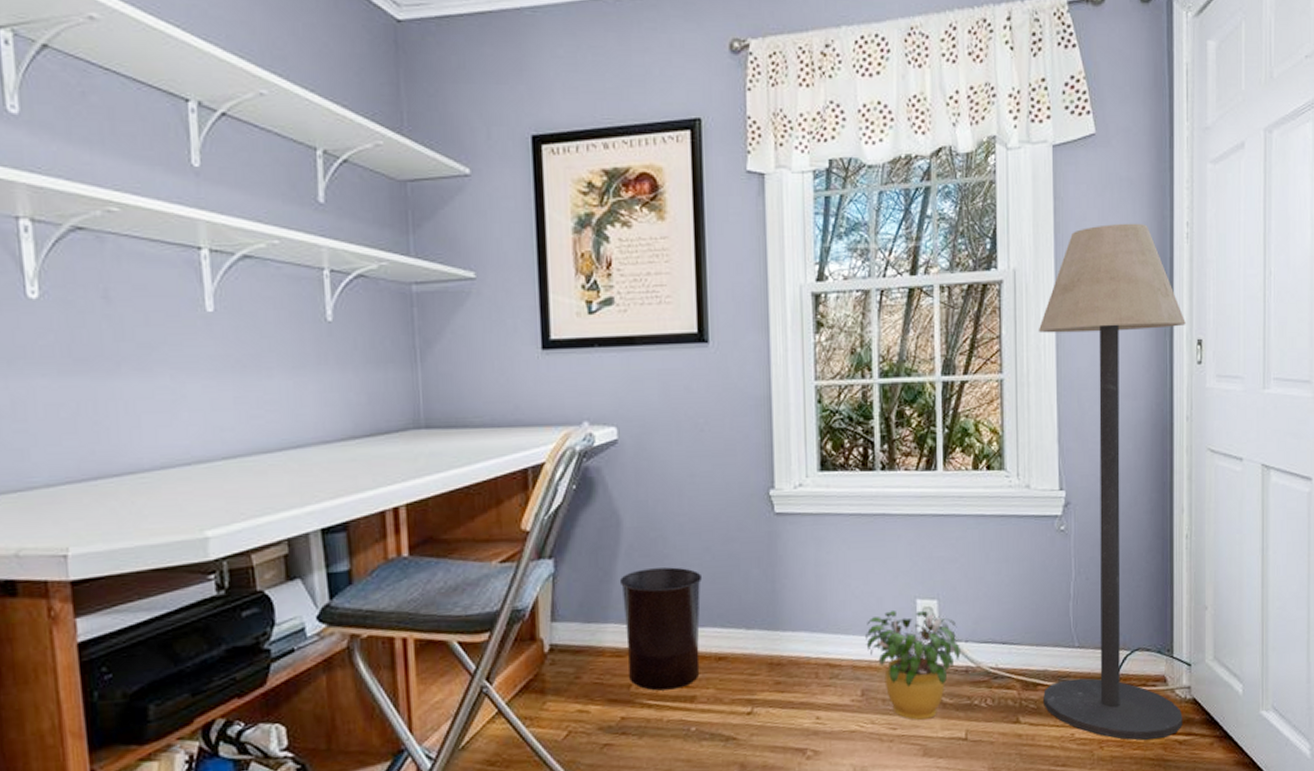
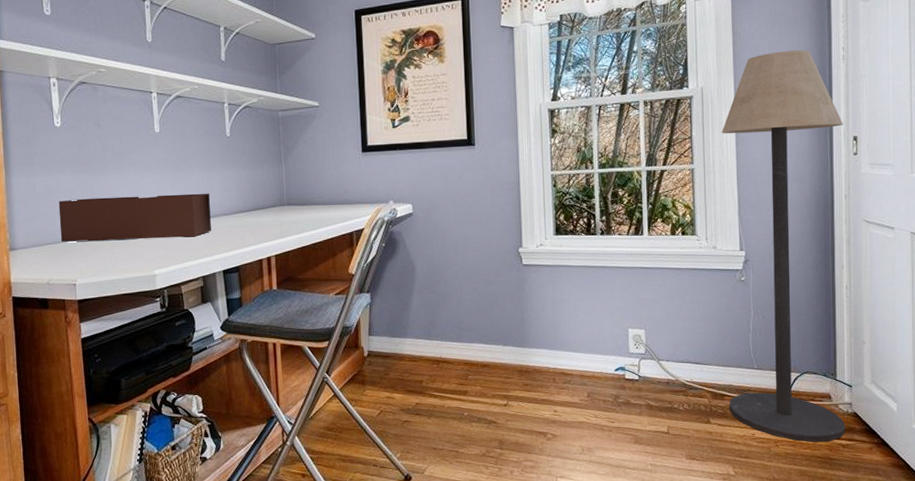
desk organizer: none [34,408,302,487] -> present [58,193,211,242]
waste bin: present [619,567,701,691] -> none [414,301,471,386]
potted flower: present [866,609,960,720] -> none [590,335,663,417]

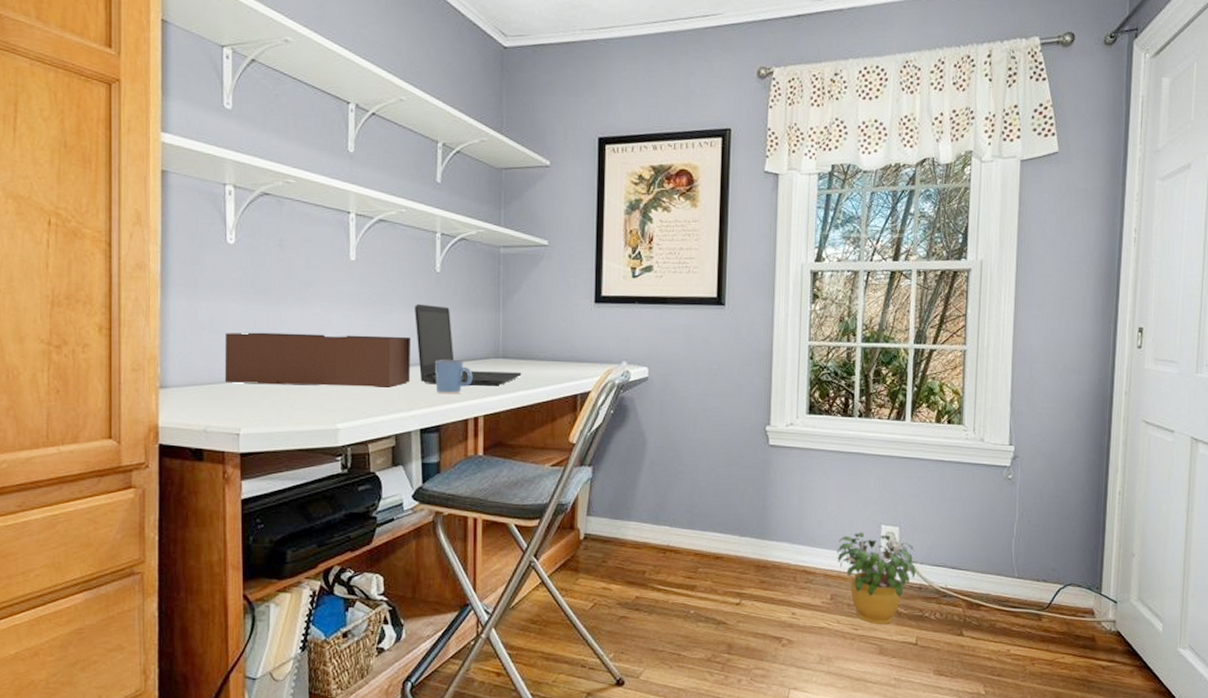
laptop: none [211,164,305,231] -> present [415,304,522,386]
mug: none [232,210,264,240] -> present [435,360,473,394]
potted flower: none [590,335,663,417] -> present [837,531,916,624]
floor lamp: present [721,49,845,442] -> none [984,227,1129,662]

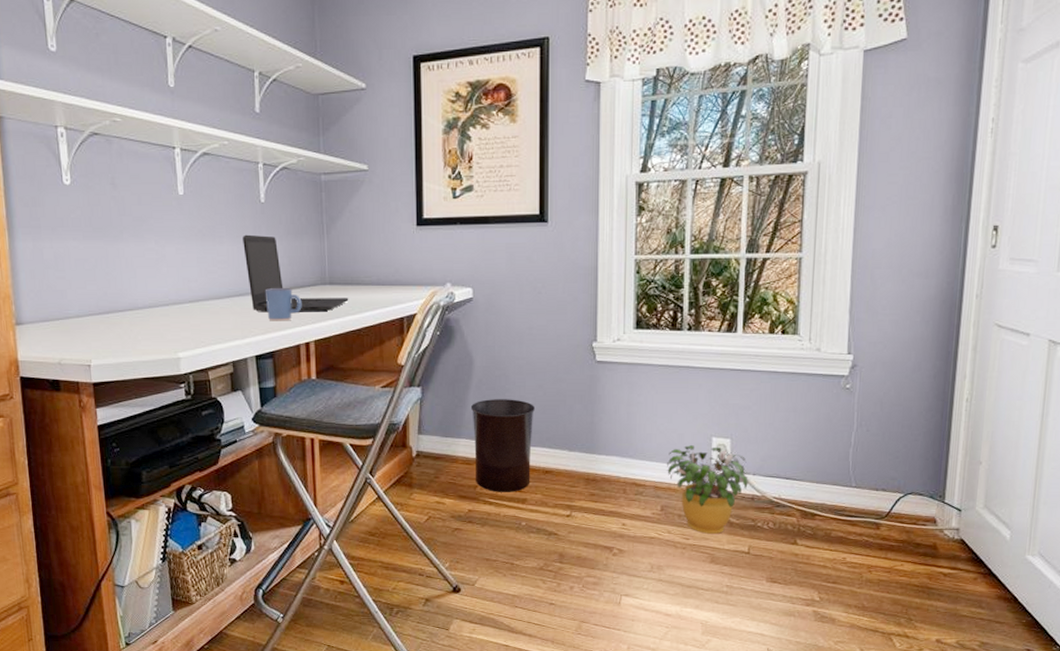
desk organizer: present [224,332,410,388] -> none [69,267,243,318]
waste bin: none [642,481,707,578] -> present [470,399,535,492]

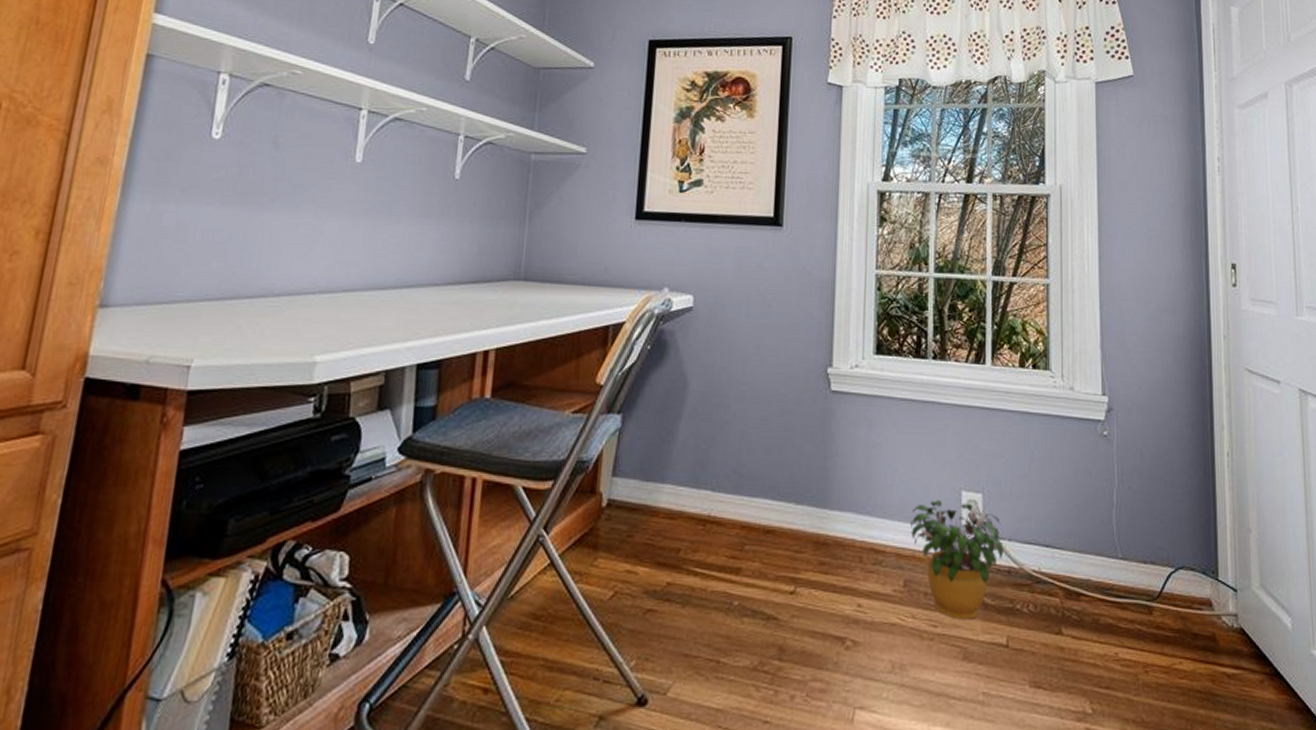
laptop: present [243,234,349,312] -> none [423,214,546,314]
mug: present [266,288,302,321] -> none [441,280,487,322]
waste bin: present [470,399,535,492] -> none [679,433,757,559]

